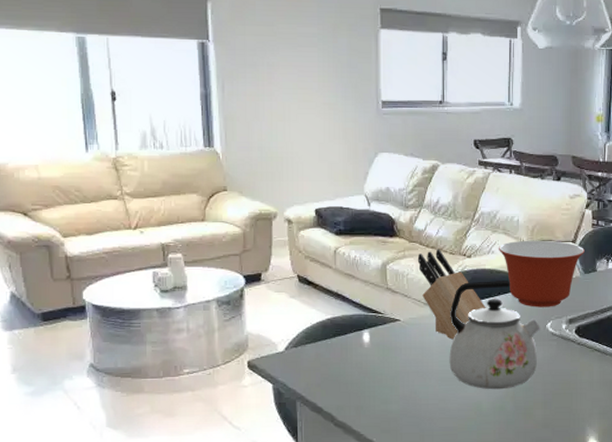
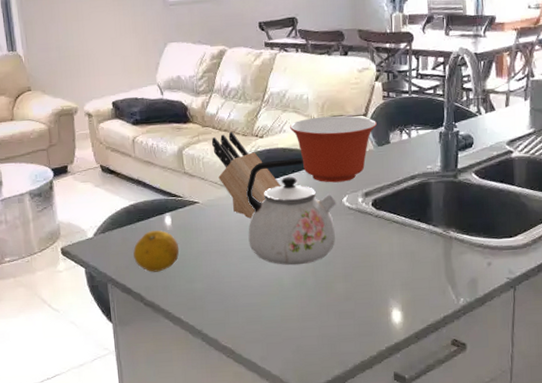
fruit: none [327,347,376,391] -> present [133,230,180,272]

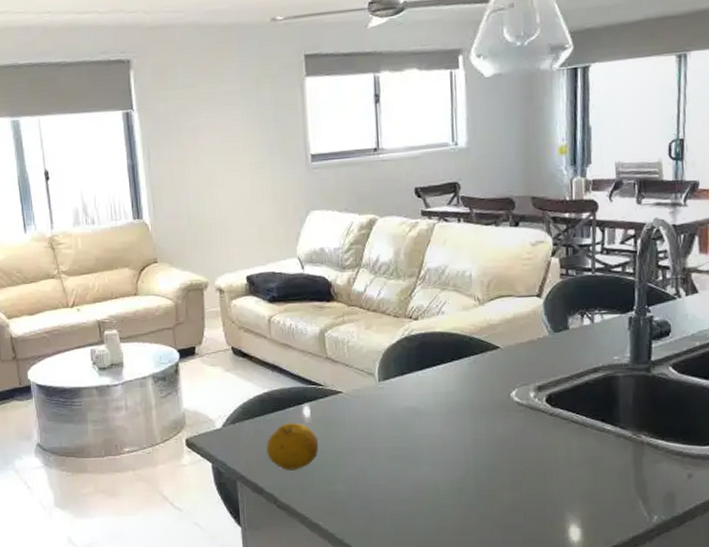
knife block: present [211,131,281,219] -> none [358,312,438,413]
kettle: present [246,158,336,266] -> none [397,344,503,469]
mixing bowl: present [289,115,377,183] -> none [448,295,553,374]

